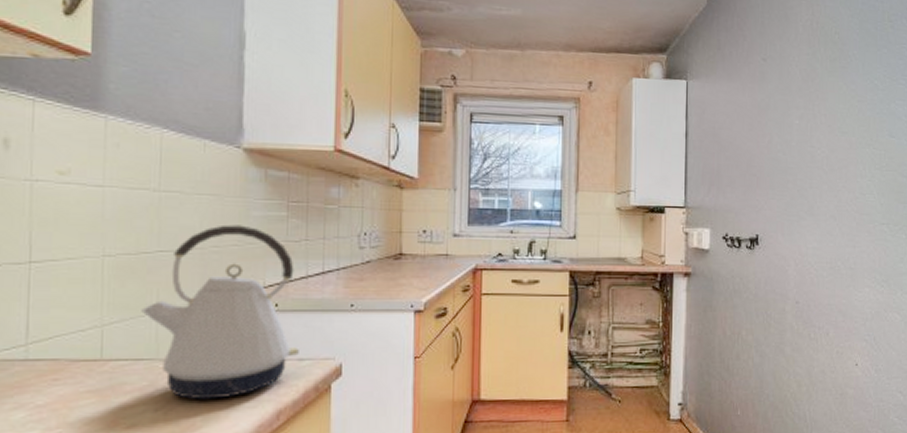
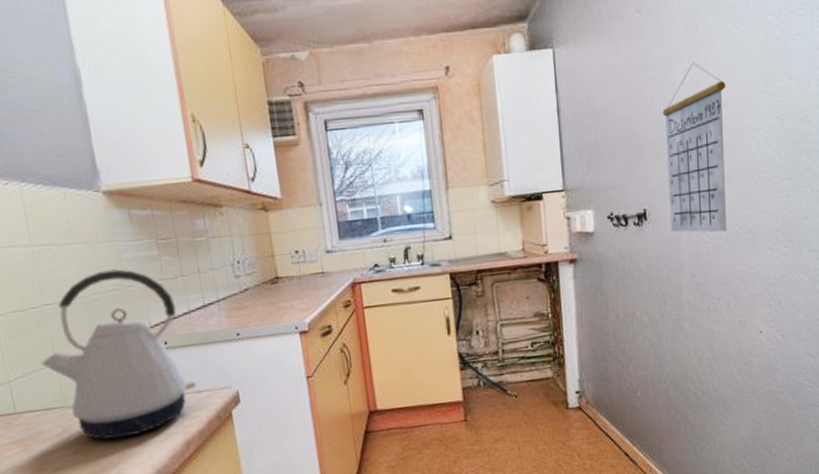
calendar: none [779,110,835,265] -> present [662,62,727,233]

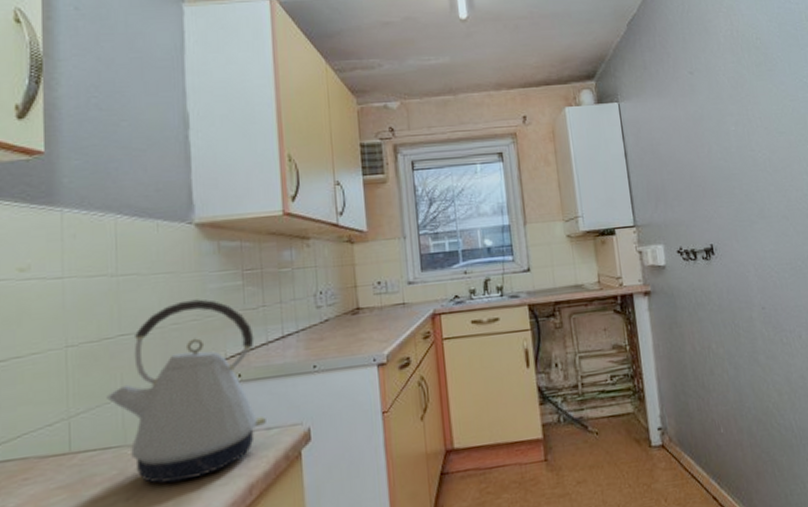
calendar: present [662,62,727,233] -> none [719,115,790,267]

